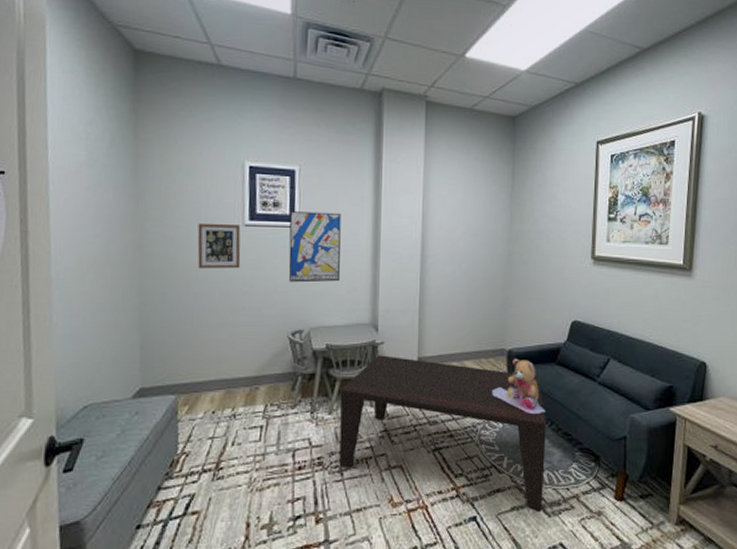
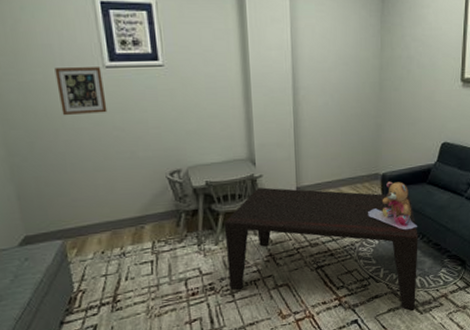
wall art: present [288,211,341,283] -> none [152,48,213,124]

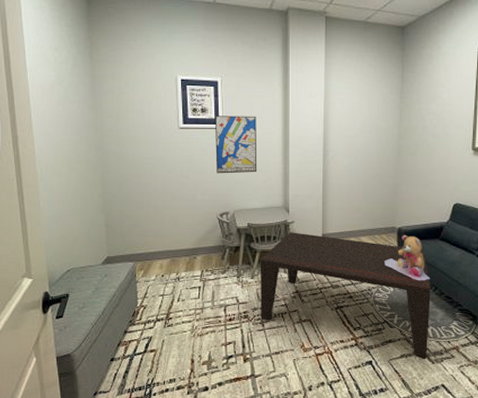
picture frame: present [54,67,108,116] -> none [143,128,178,164]
wall art: none [152,48,213,124] -> present [215,115,257,174]

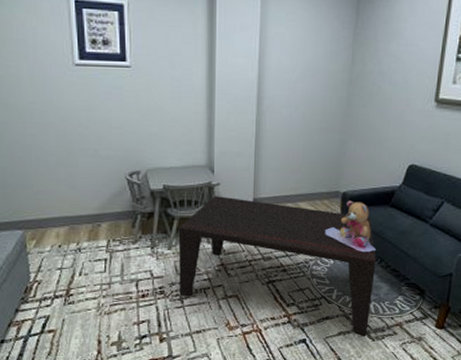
wall art: present [215,115,257,174] -> none [121,50,175,125]

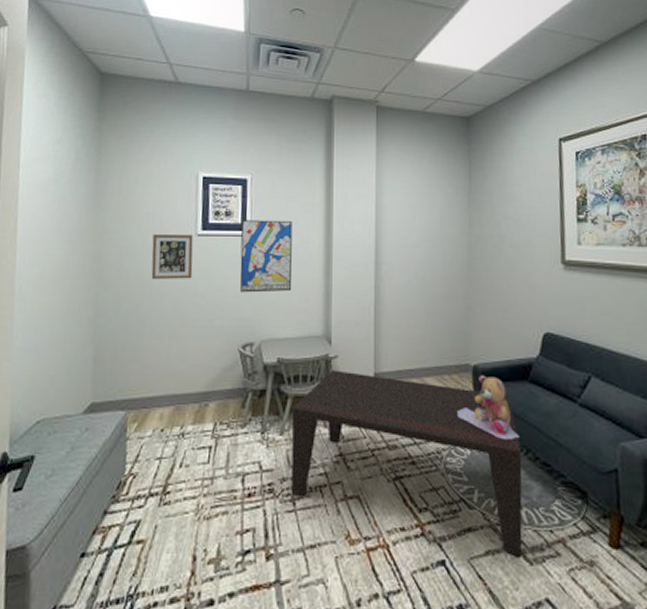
picture frame: none [27,63,74,110] -> present [151,235,194,280]
wall art: none [121,50,175,125] -> present [240,220,292,293]

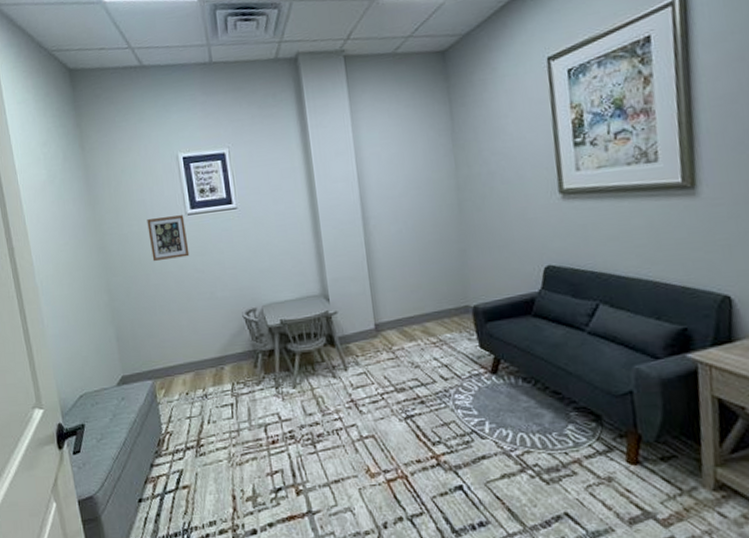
wall art: present [240,220,292,293] -> none [227,188,285,264]
coffee table: present [291,370,523,557] -> none [300,325,538,478]
teddy bear: present [457,375,519,441] -> none [461,314,526,374]

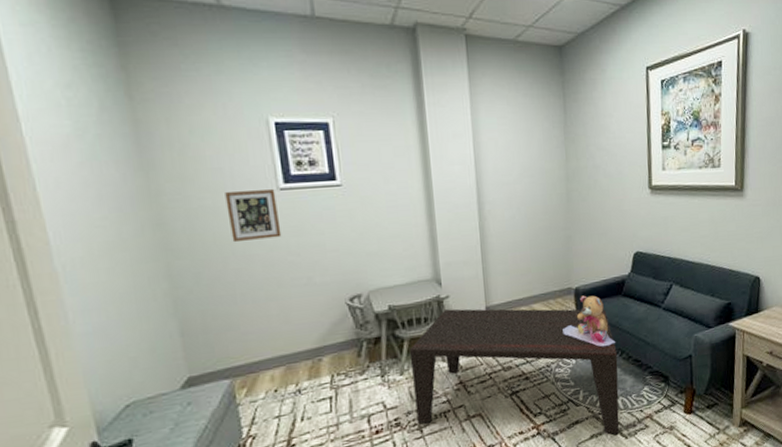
coffee table: none [300,325,538,478] -> present [409,309,620,435]
teddy bear: none [461,314,526,374] -> present [563,295,615,347]

